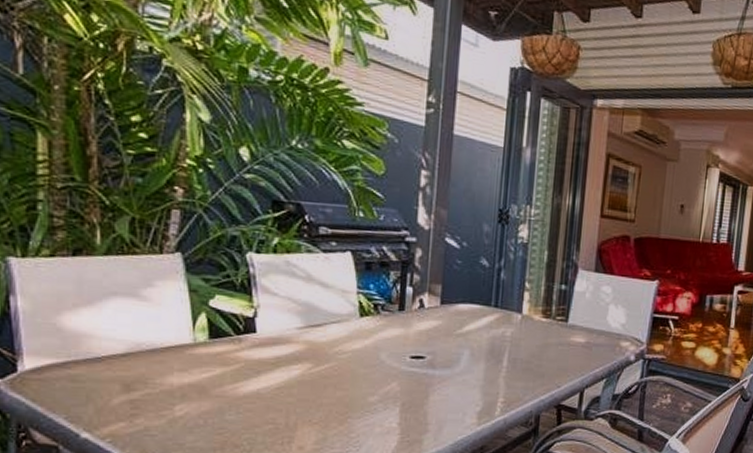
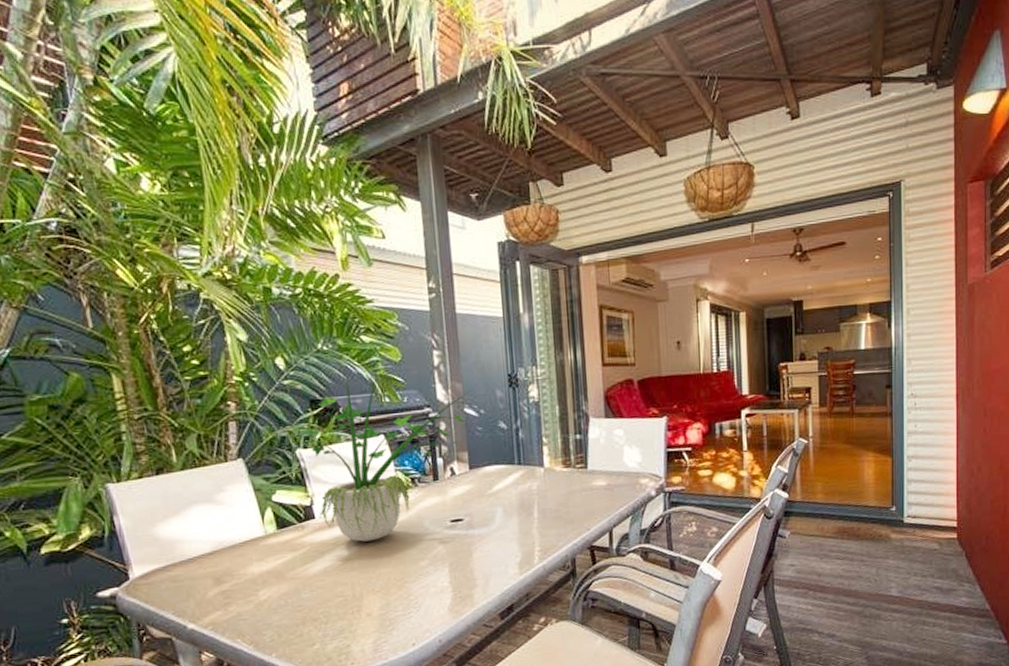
potted plant: none [244,183,455,367] -> present [290,372,470,542]

